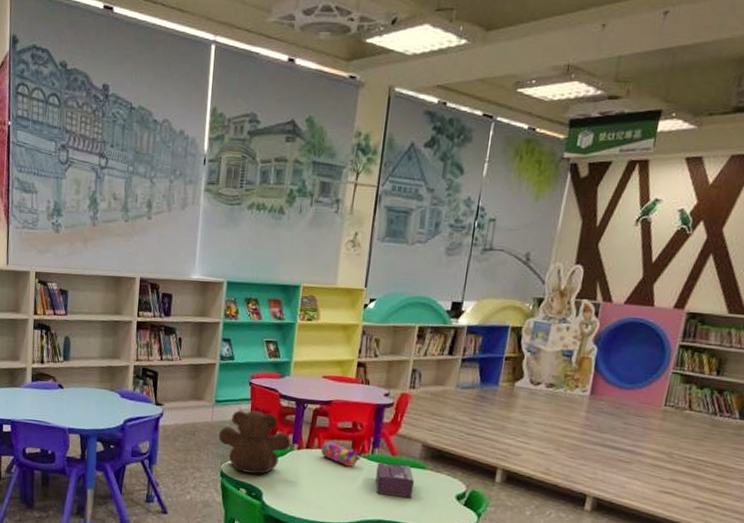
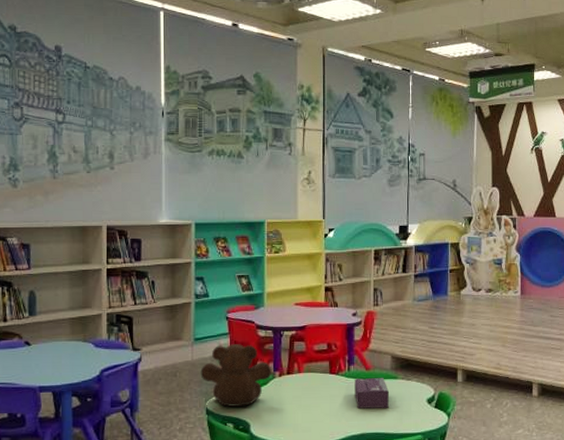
pencil case: present [321,441,360,467] -> none [301,365,338,386]

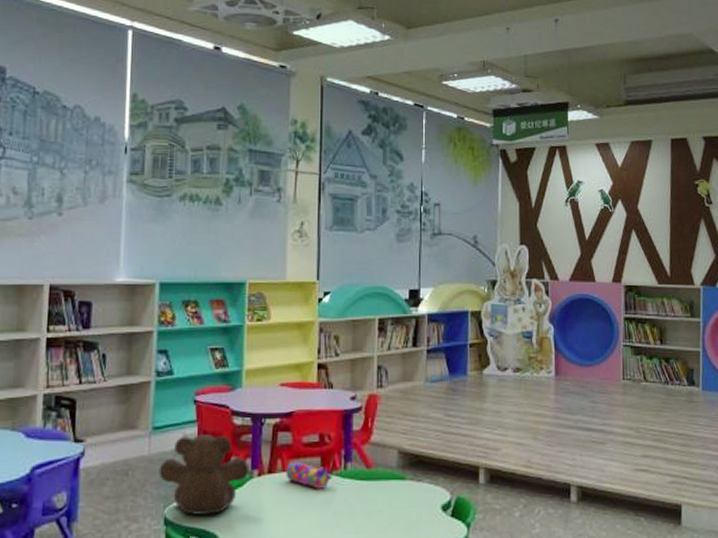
pencil case: none [301,365,338,386] -> present [286,461,332,489]
tissue box: present [354,378,390,409] -> none [352,478,396,518]

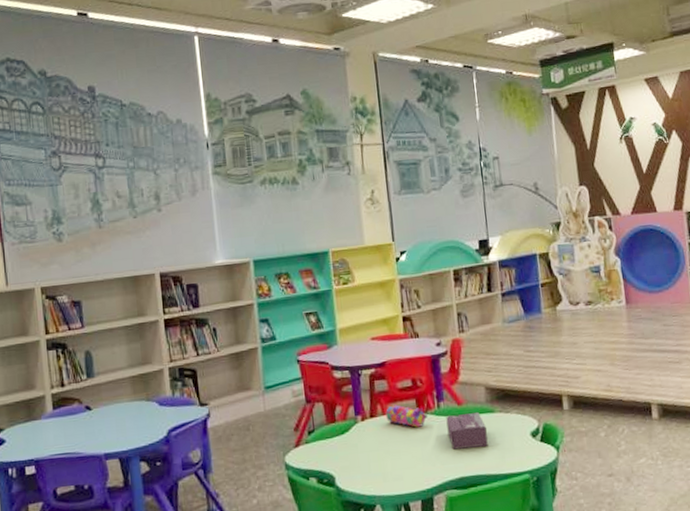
teddy bear: present [159,434,250,515] -> none [275,388,354,460]
tissue box: none [352,478,396,518] -> present [446,413,488,450]

